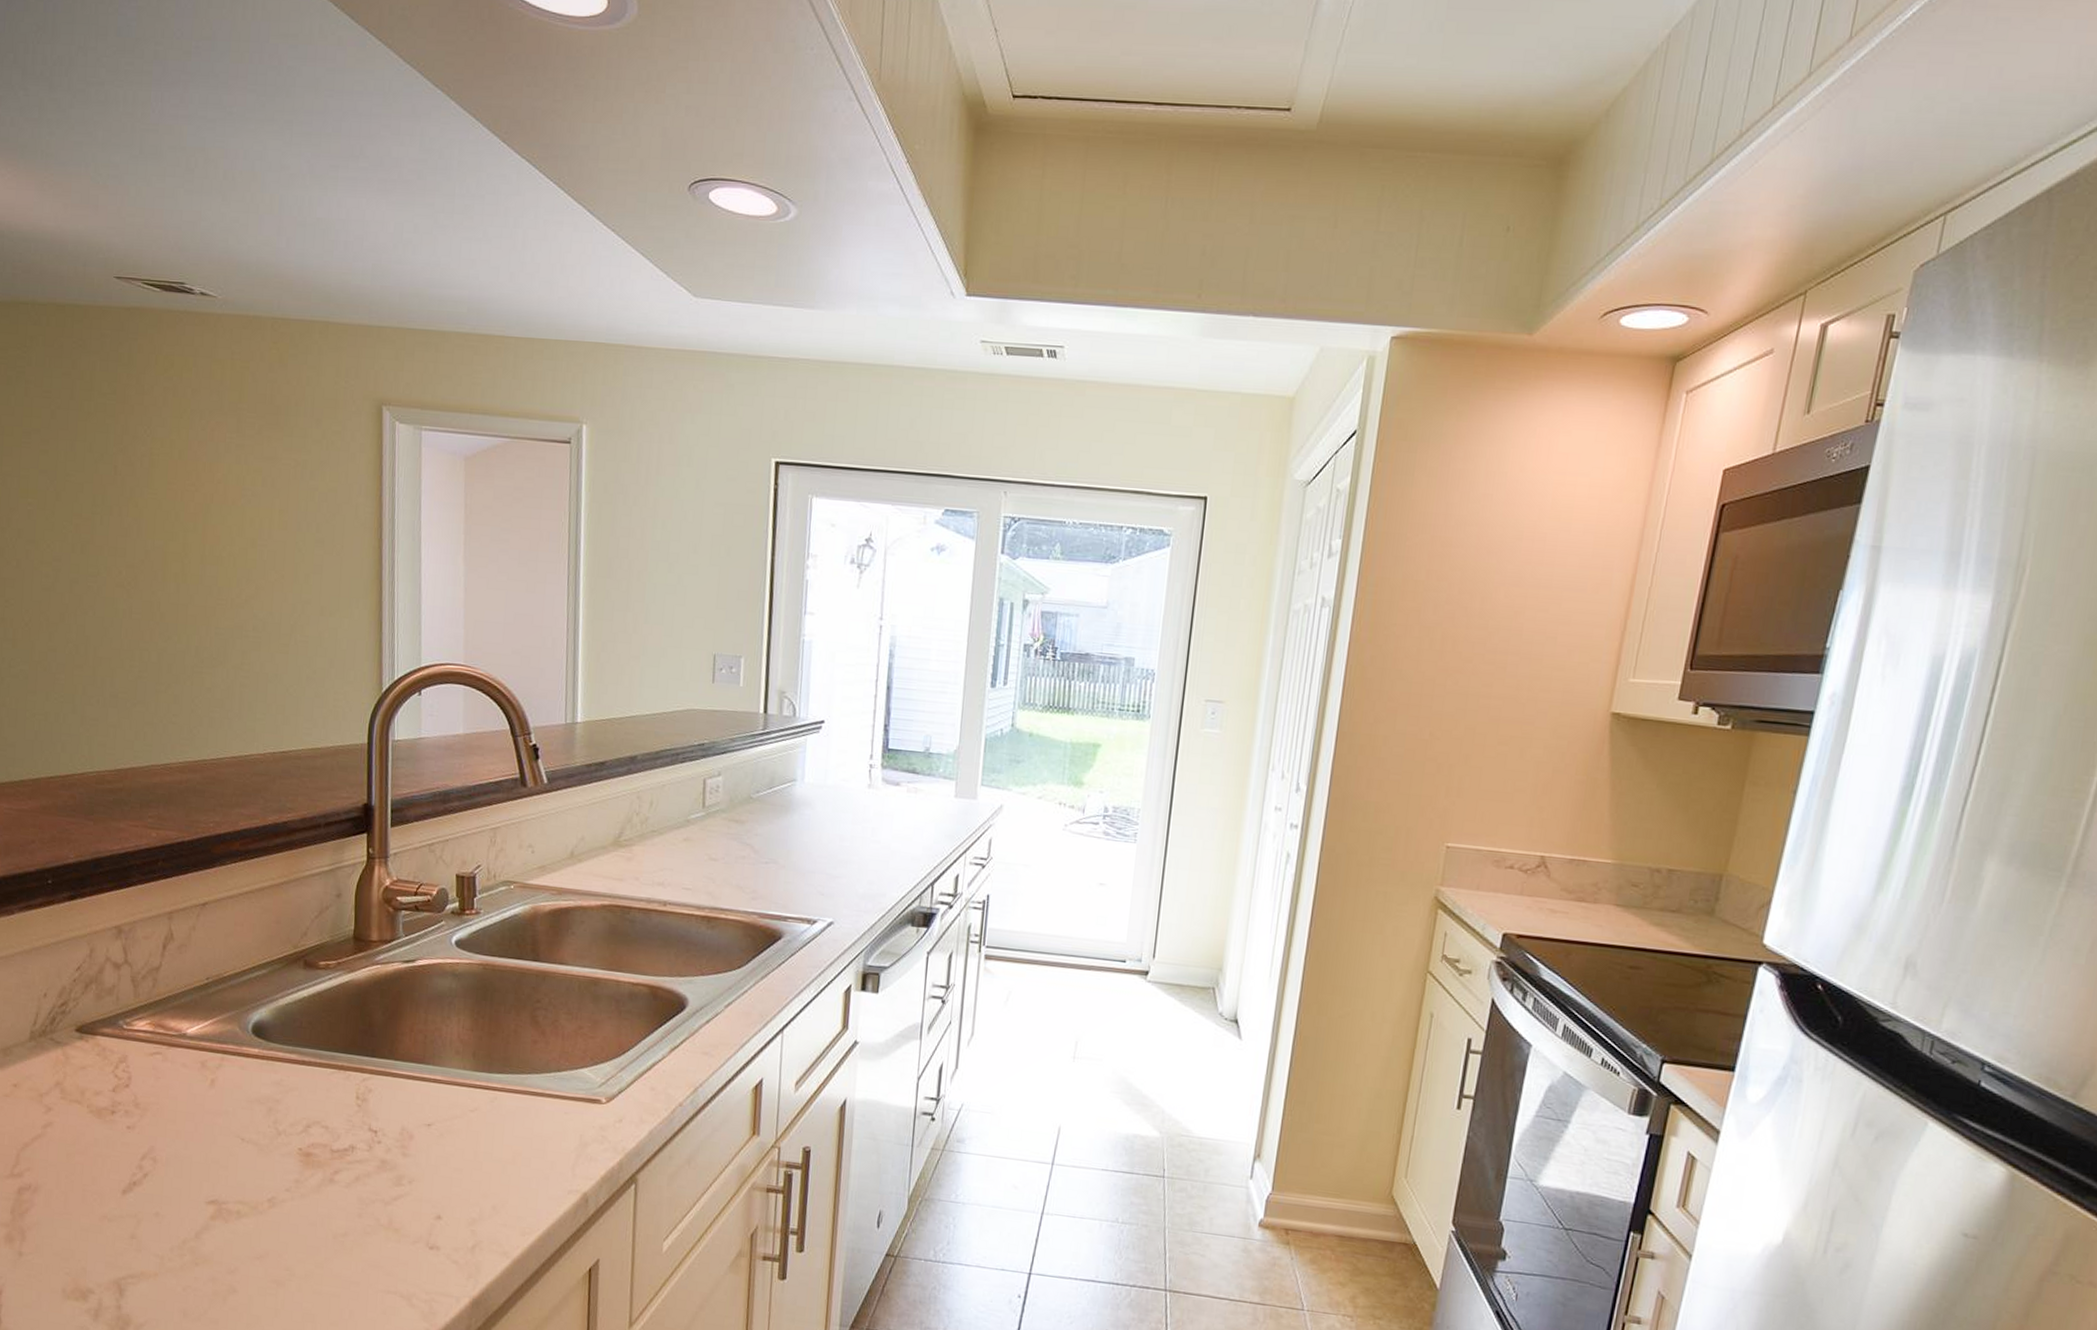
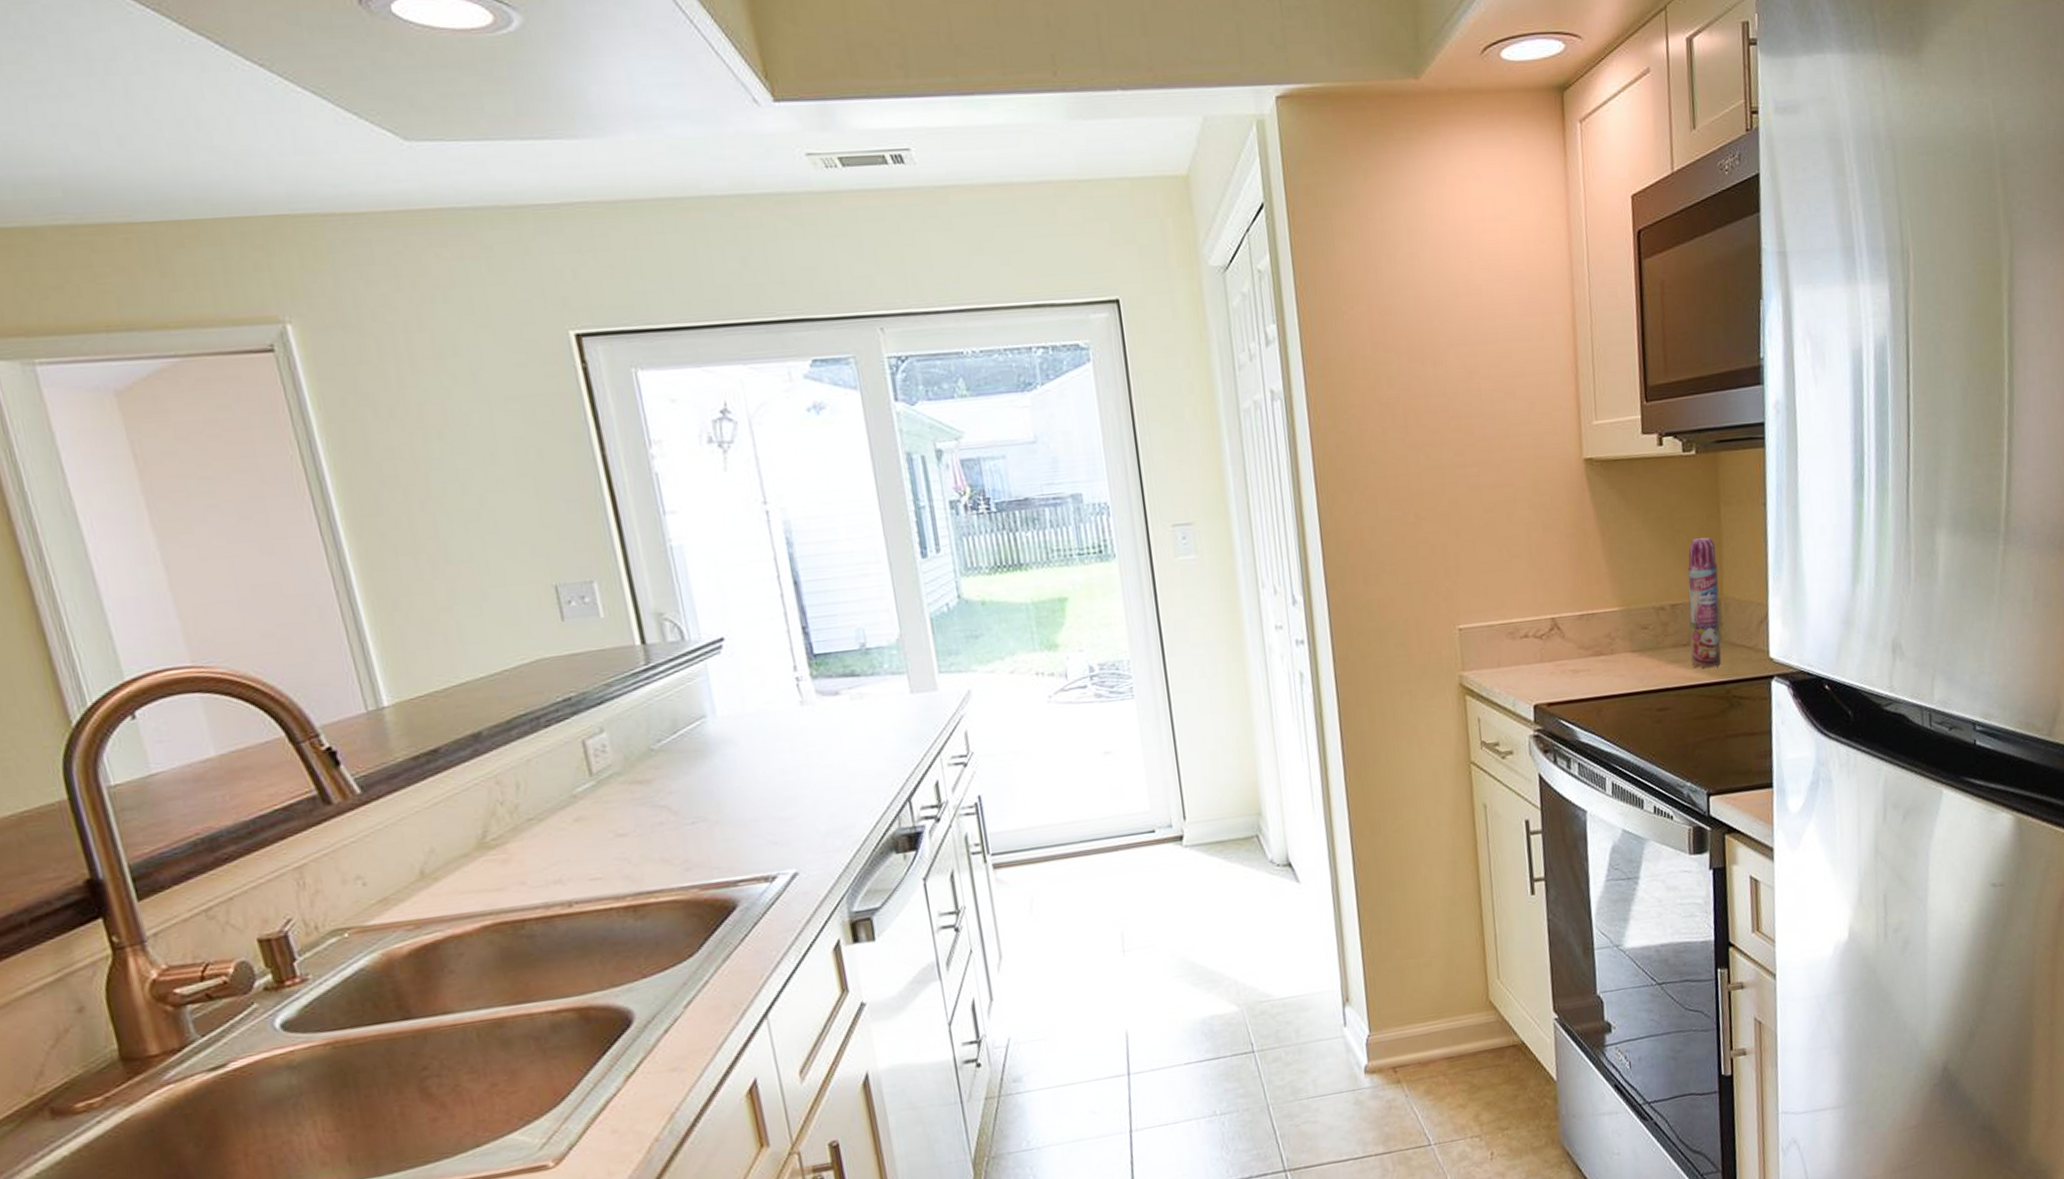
whipped cream can: none [1675,811,1731,940] -> present [1687,537,1722,669]

